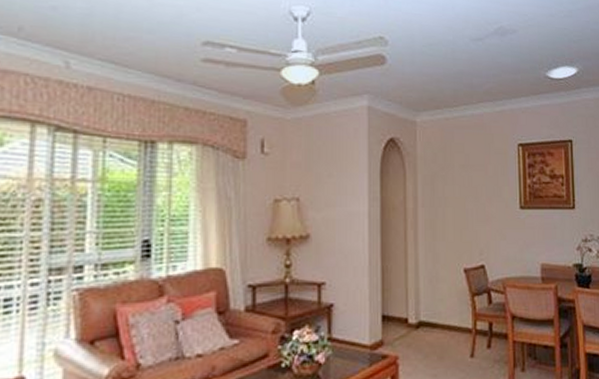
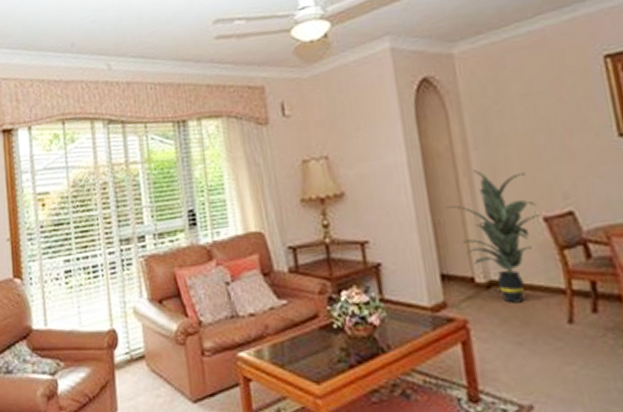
indoor plant: none [392,225,462,341] -> present [444,170,540,303]

